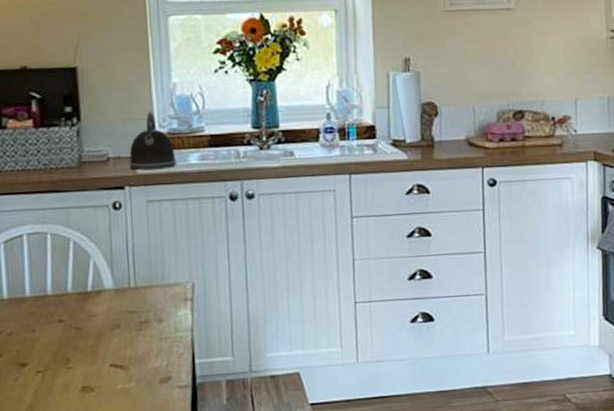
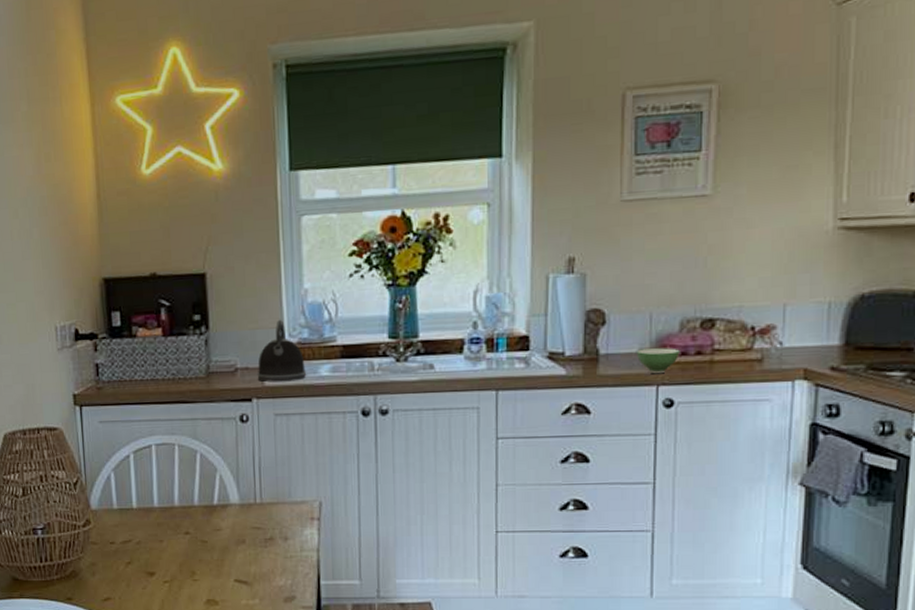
bowl: none [463,135,499,158] -> present [636,348,680,374]

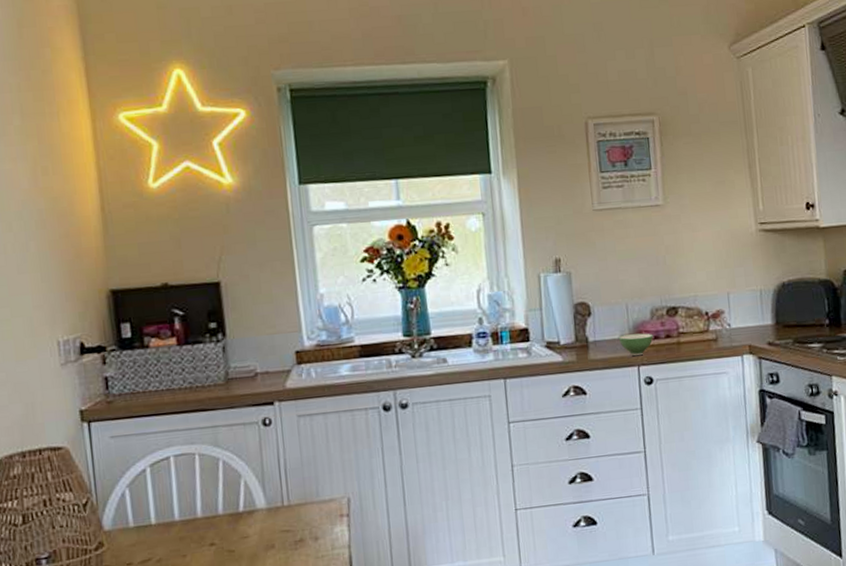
kettle: present [257,319,307,383] -> none [277,323,327,385]

